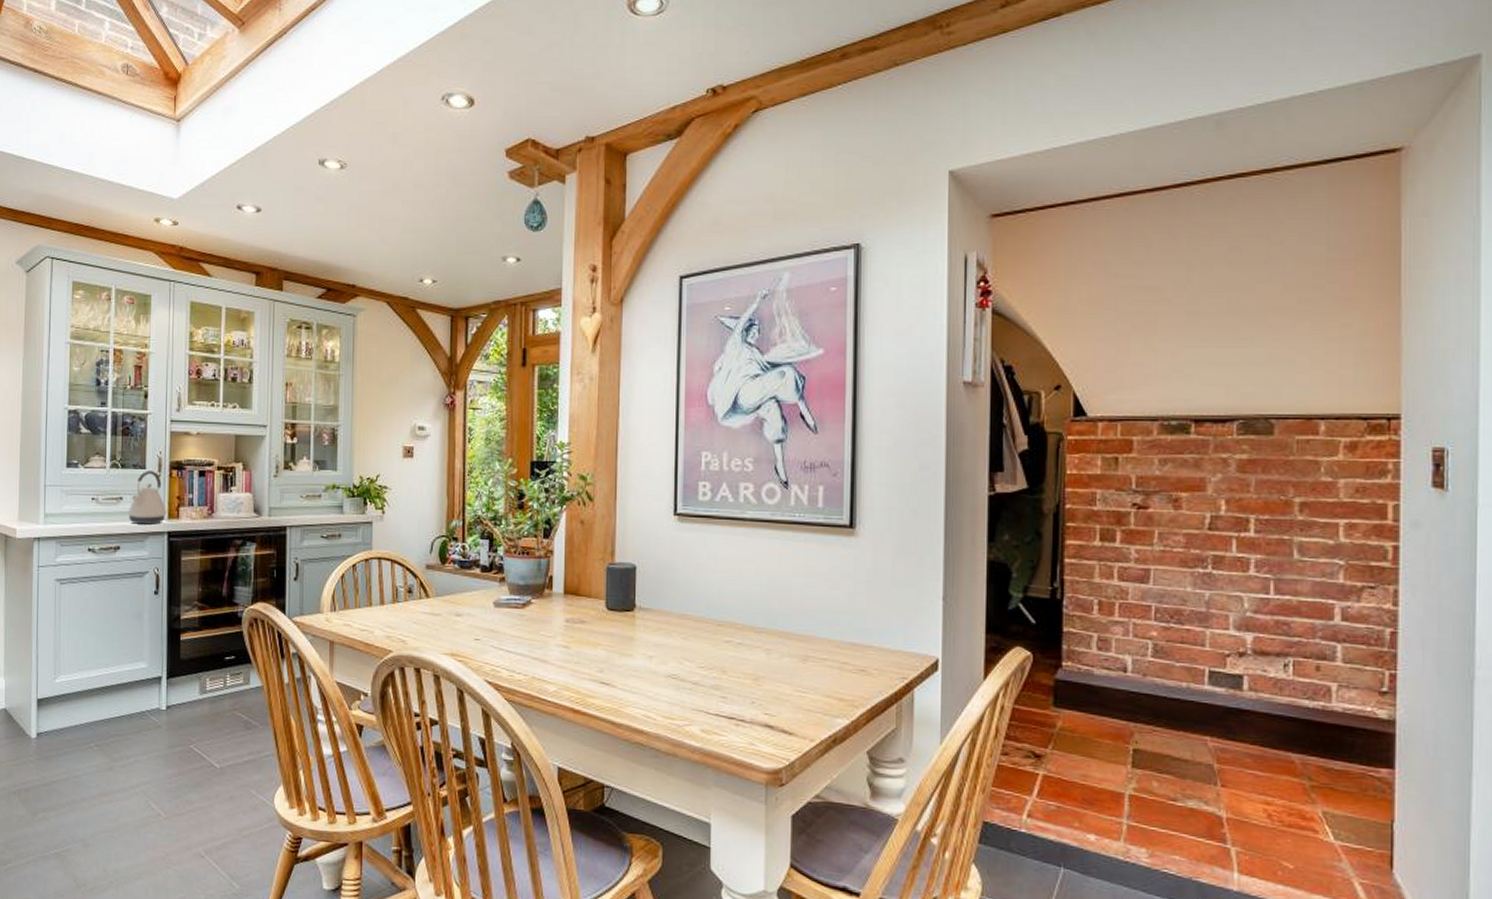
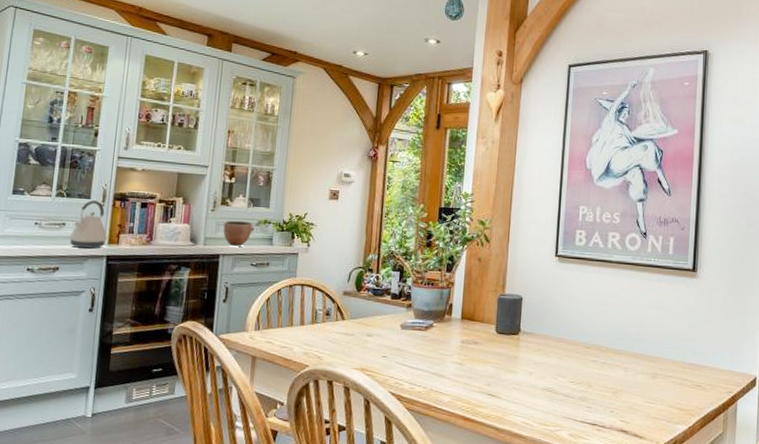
decorative bowl: none [288,486,320,516] -> present [223,220,253,246]

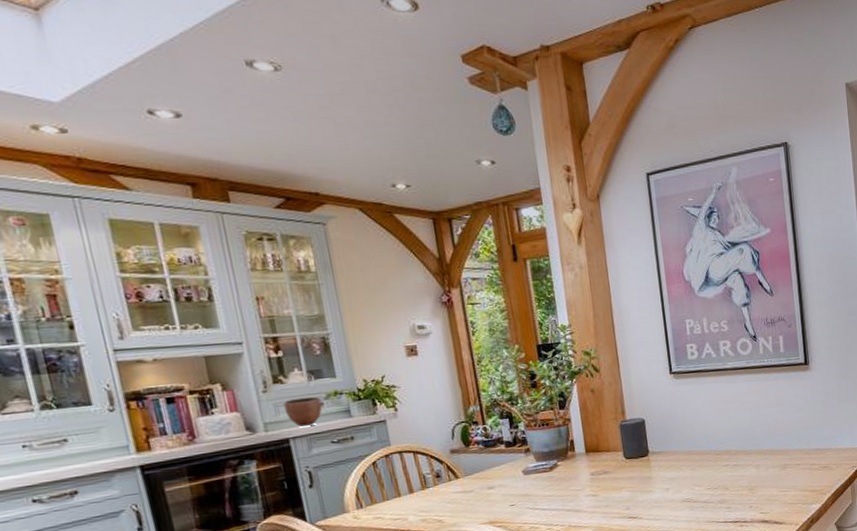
kettle: present [69,200,107,249] -> none [78,405,133,465]

